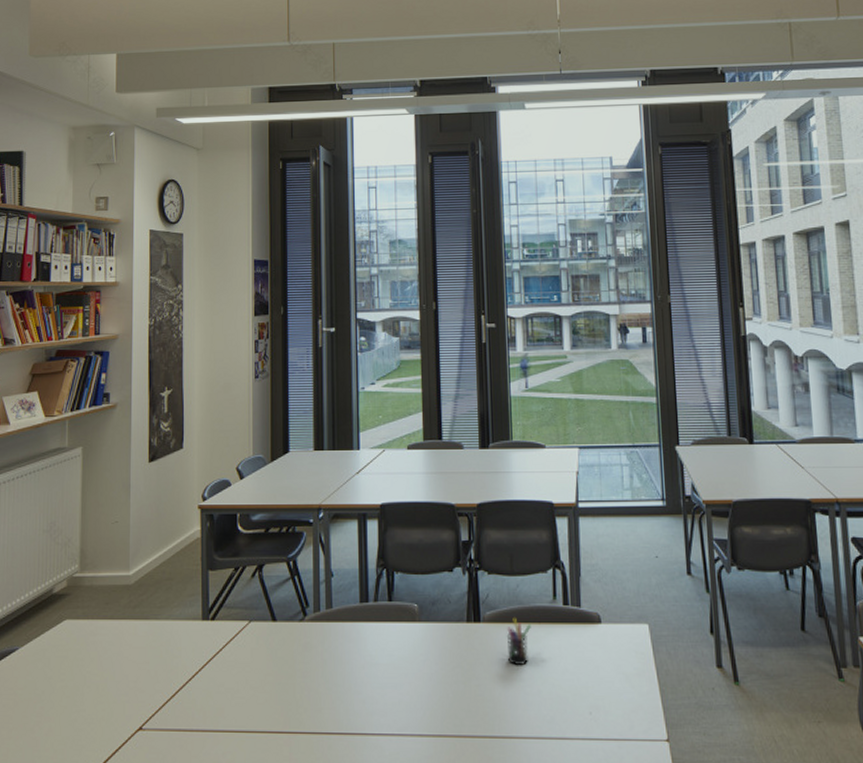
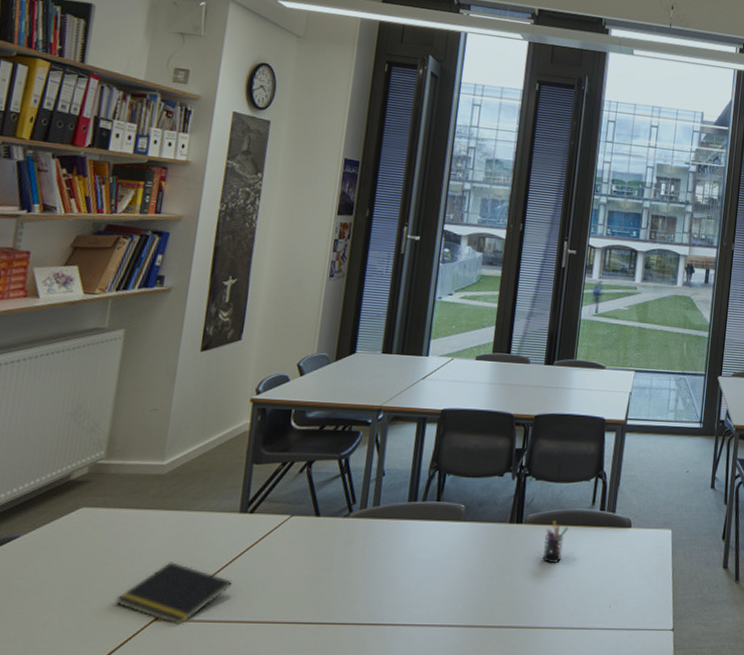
notepad: none [104,671,204,733] -> present [116,562,232,624]

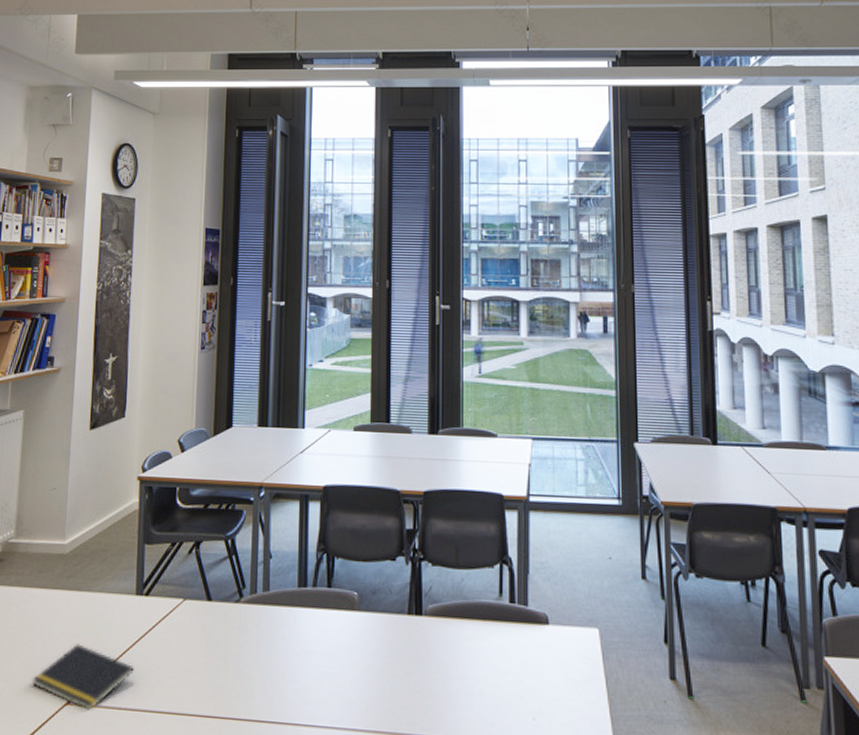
pen holder: present [542,521,568,564] -> none [448,613,475,664]

